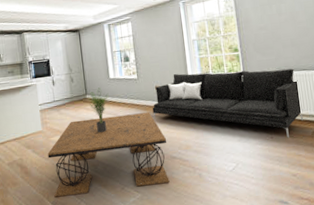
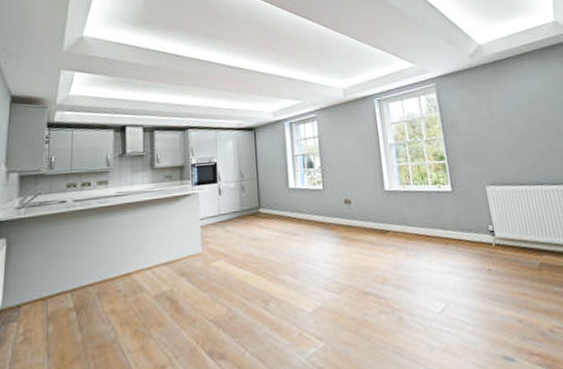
coffee table: present [47,112,170,198] -> none [206,232,361,345]
potted plant: present [87,87,108,133] -> none [260,199,286,257]
sofa: present [152,68,303,138] -> none [340,182,526,271]

